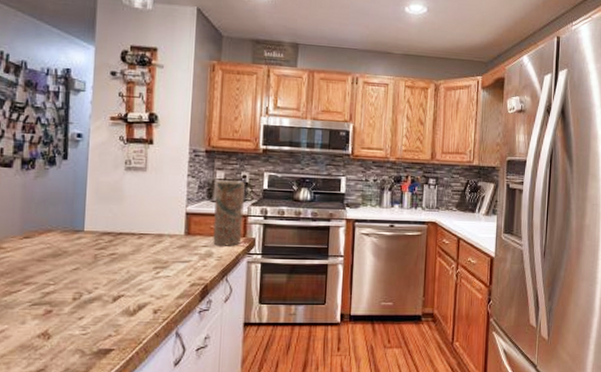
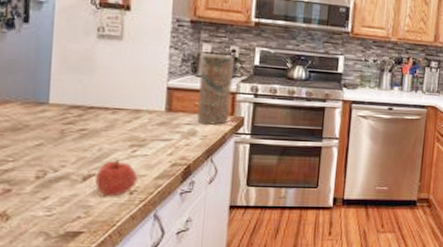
apple: none [124,281,161,316] -> present [95,159,138,197]

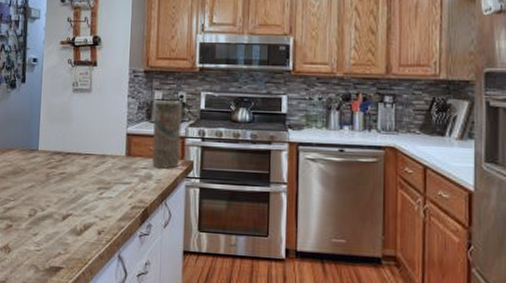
apple: present [95,159,138,197] -> none [72,201,104,236]

